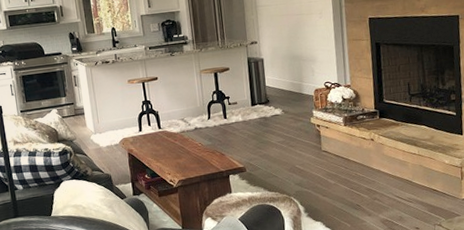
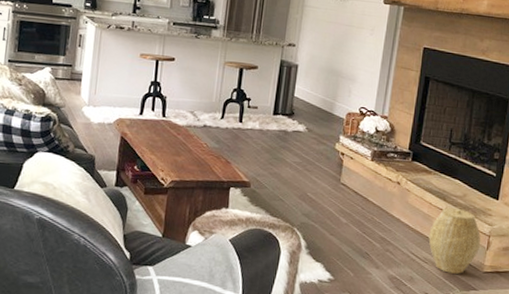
woven basket: none [408,150,455,207] -> present [428,207,481,274]

